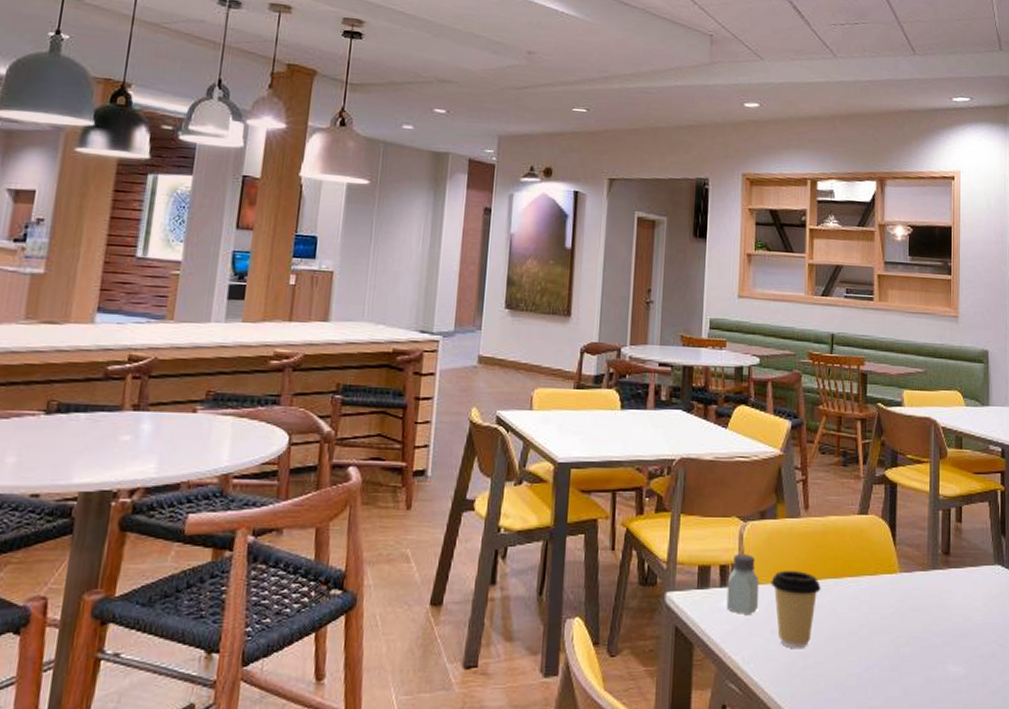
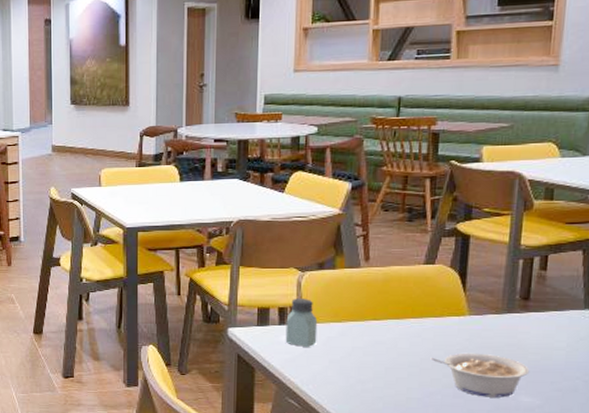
coffee cup: present [771,570,821,649] -> none [329,312,381,376]
legume: none [867,616,955,669] -> present [430,352,530,398]

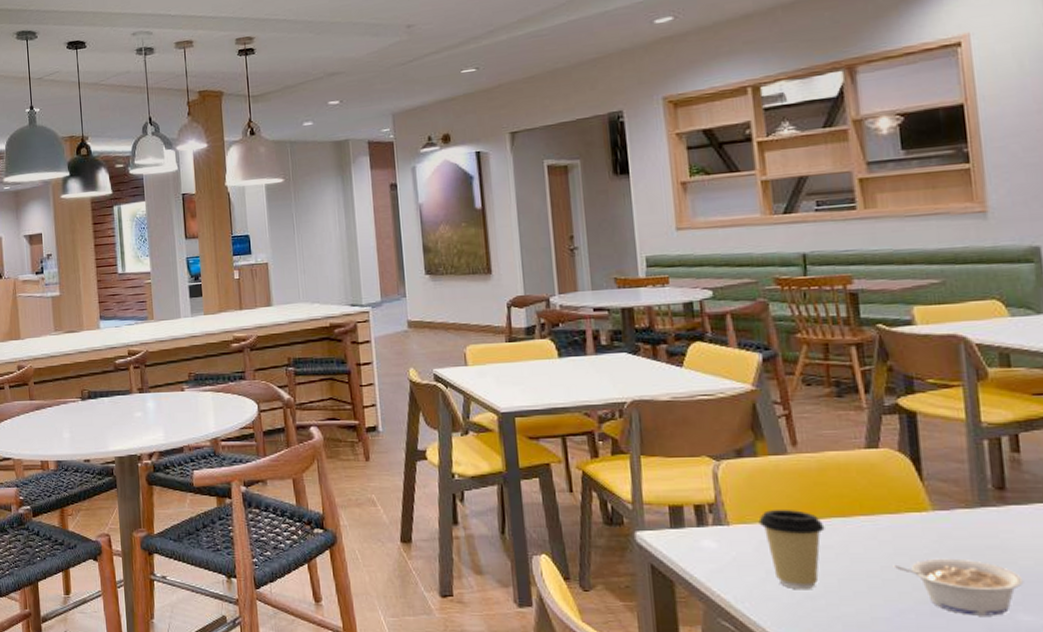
saltshaker: present [285,299,318,347] -> none [705,494,747,554]
coffee cup: none [329,312,381,376] -> present [758,509,825,590]

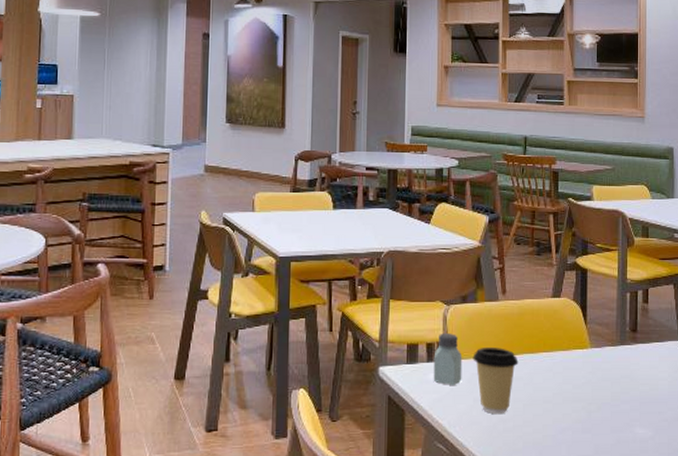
saltshaker: none [705,494,747,554] -> present [433,334,463,385]
legume: present [893,558,1024,616] -> none [561,386,642,431]

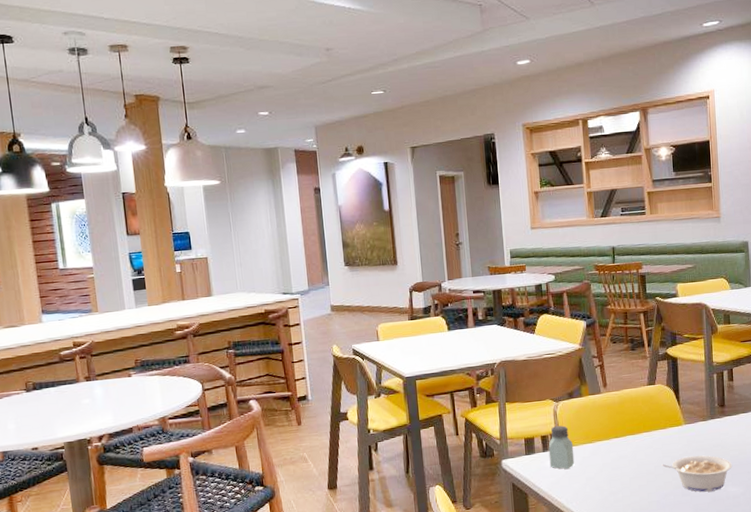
coffee cup: present [473,346,519,415] -> none [582,433,623,489]
legume: none [561,386,642,431] -> present [662,455,733,492]

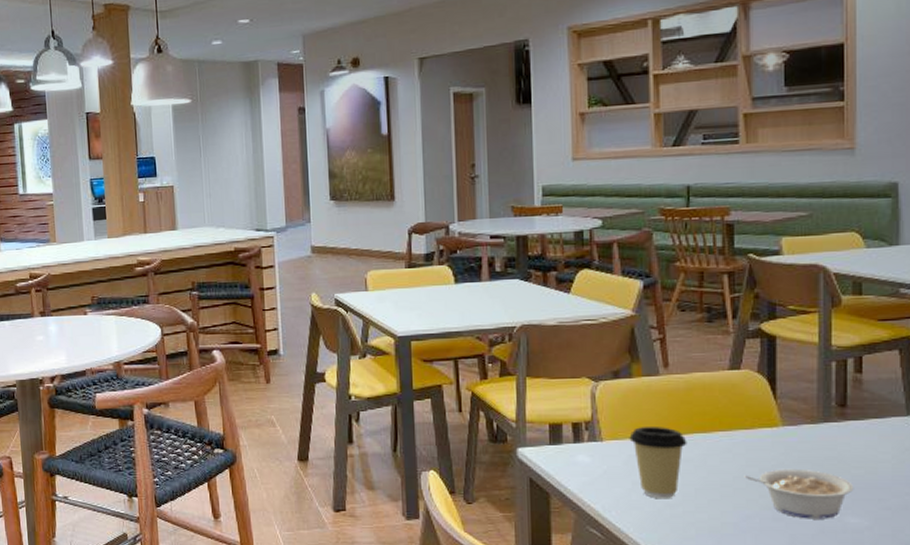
saltshaker: present [548,425,575,469] -> none [581,412,617,467]
coffee cup: none [582,433,623,489] -> present [629,426,687,499]

